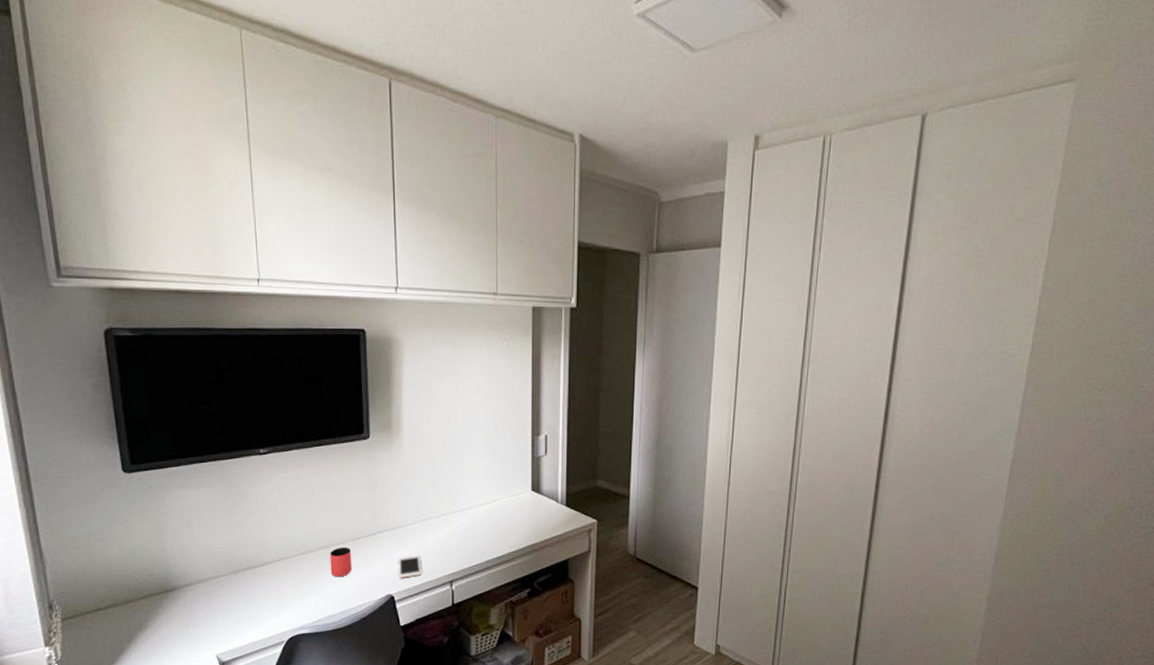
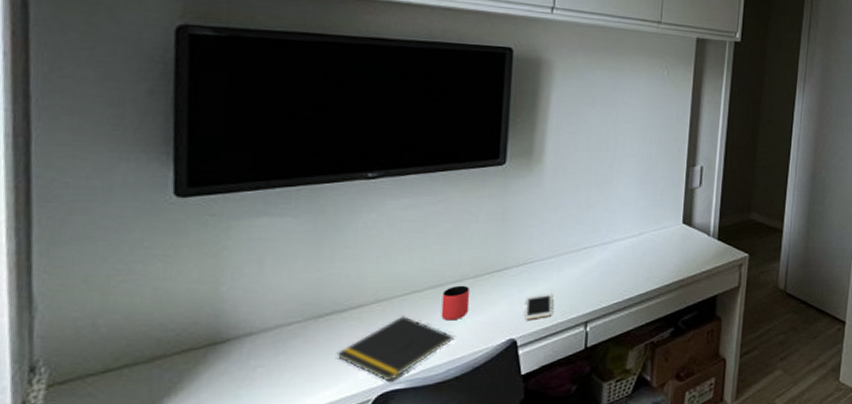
notepad: none [254,572,344,627] -> present [336,316,455,382]

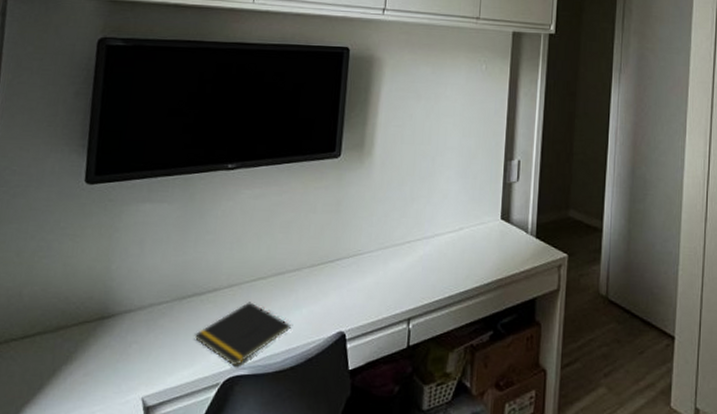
cup: present [441,285,470,321] -> none [281,274,307,309]
cell phone: present [524,293,553,320] -> none [353,286,379,313]

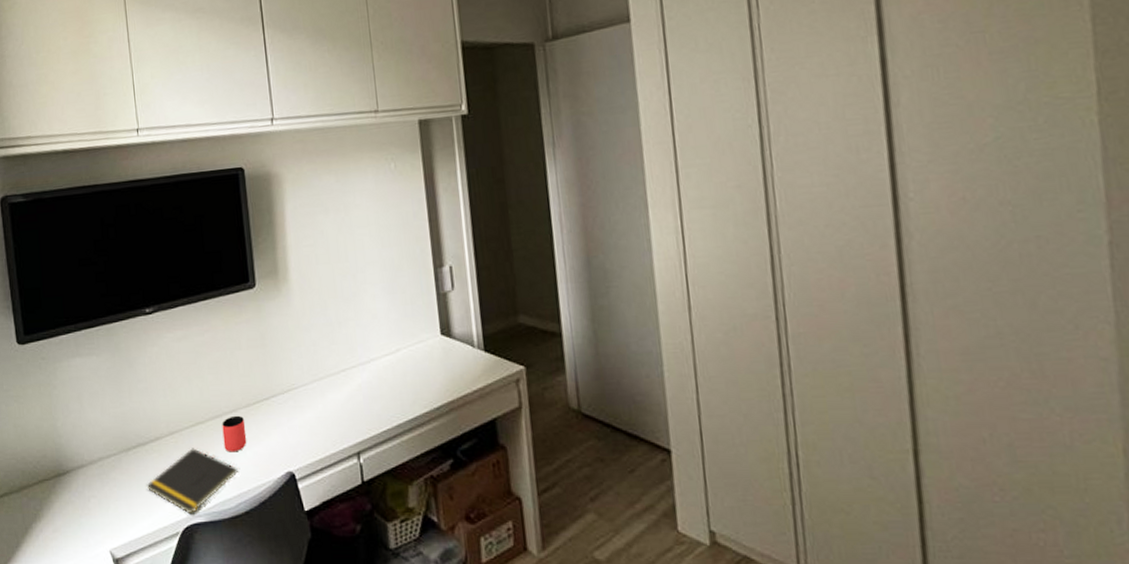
cup: none [281,274,307,309] -> present [222,415,247,453]

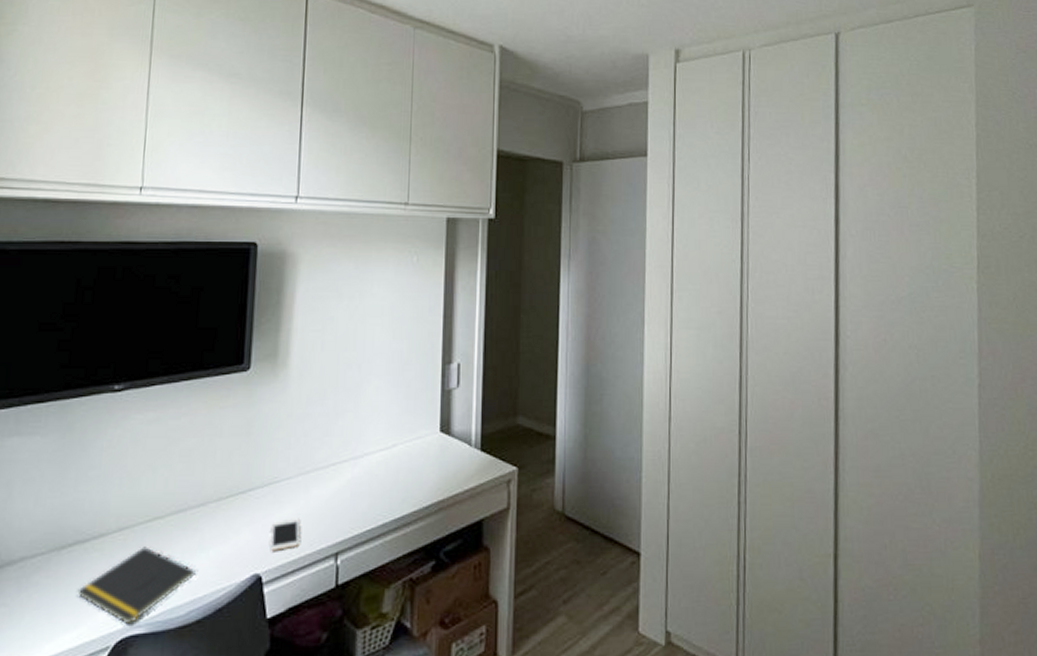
cup: present [222,415,247,453] -> none [183,510,213,552]
cell phone: none [296,421,324,451] -> present [270,518,300,551]

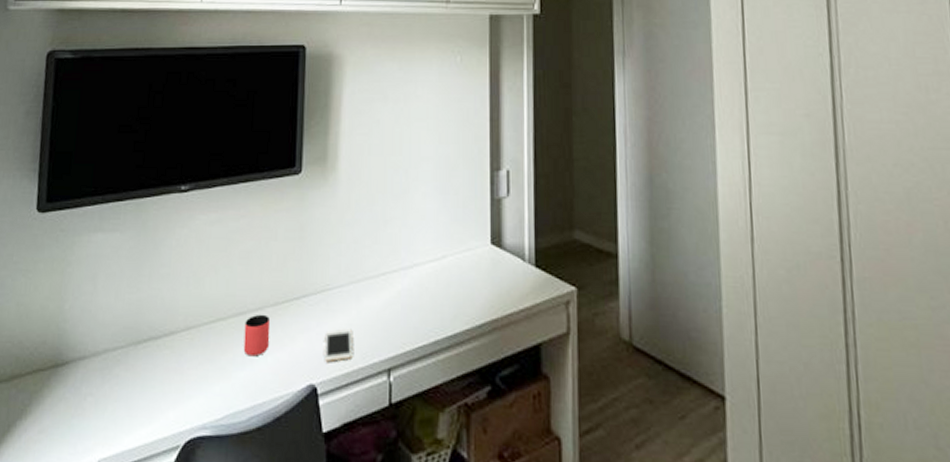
notepad: present [77,546,197,625] -> none [151,347,256,426]
cup: none [183,510,213,552] -> present [243,314,271,357]

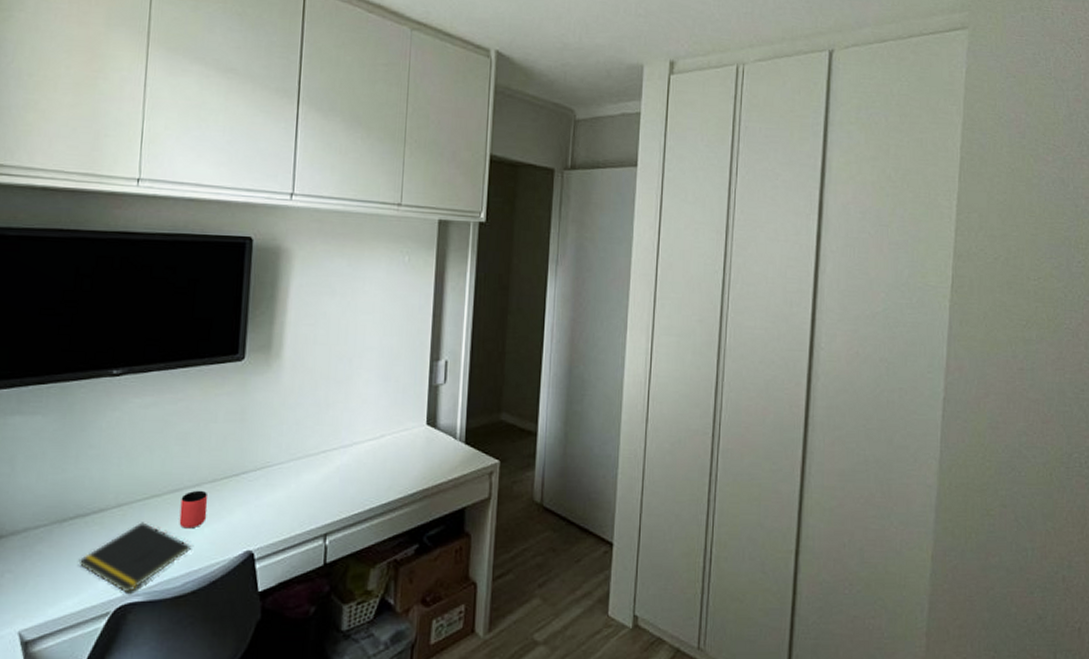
notepad: none [151,347,256,426] -> present [78,522,192,593]
cell phone: present [324,328,353,362] -> none [262,500,291,530]

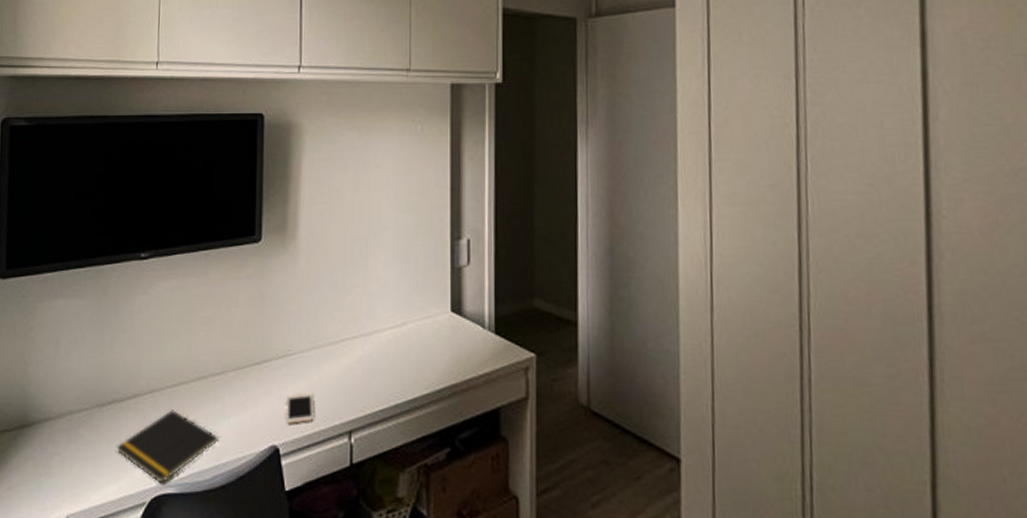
cup: present [179,490,208,529] -> none [206,378,233,419]
cell phone: none [262,500,291,530] -> present [286,392,314,424]

